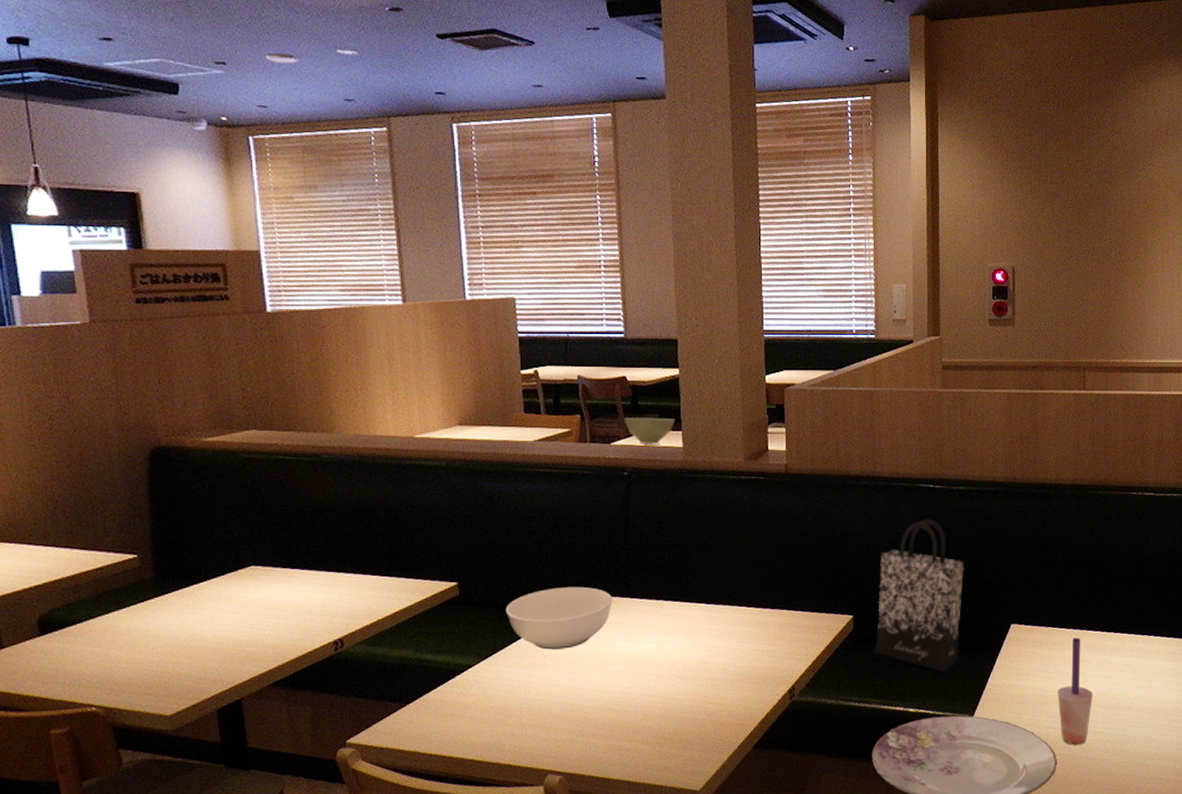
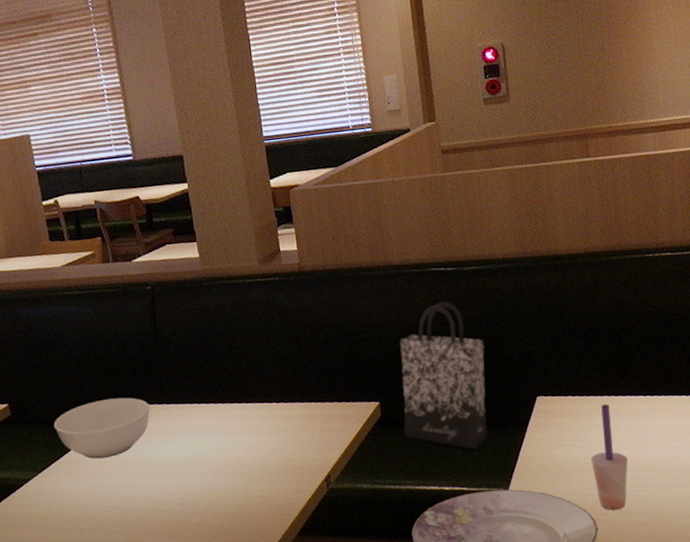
bowl: present [625,417,675,444] -> none [142,231,190,259]

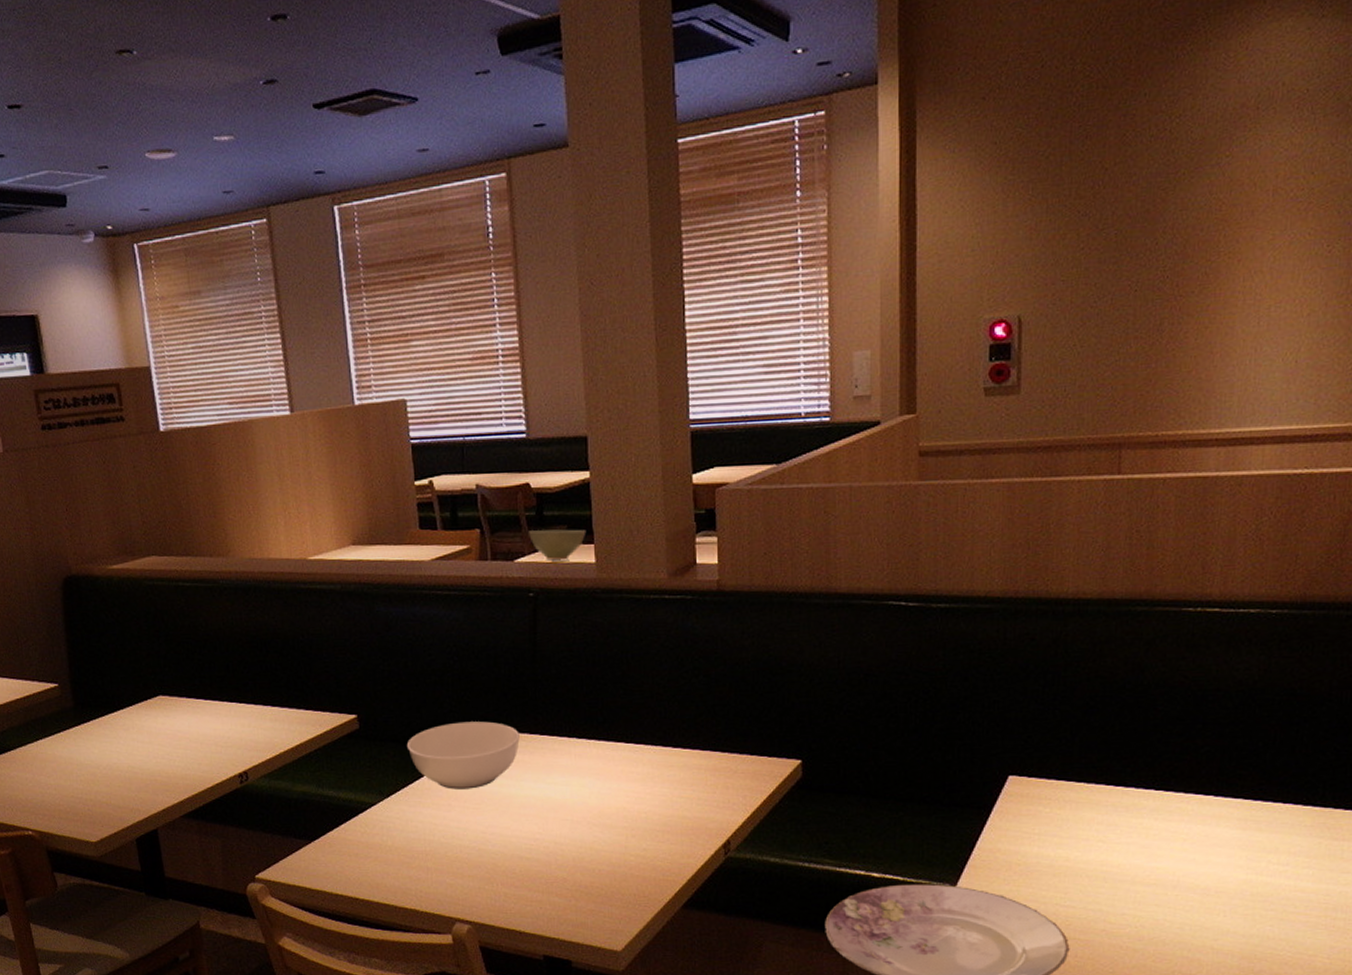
bowl: none [142,231,190,259] -> present [529,529,586,561]
shopping bag: present [400,301,489,451] -> none [828,644,947,834]
beverage cup: present [591,403,628,510] -> none [1071,794,1122,928]

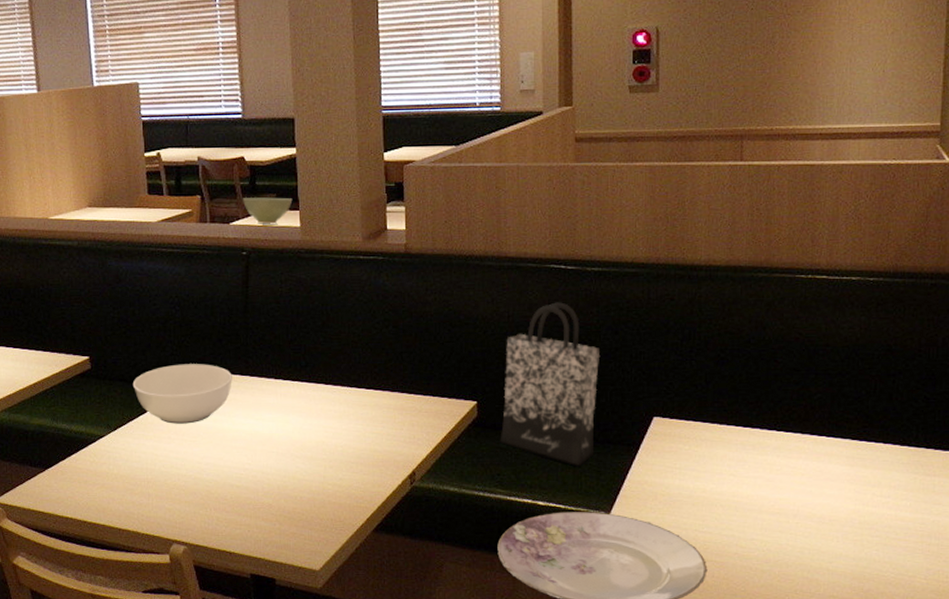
shopping bag: none [828,644,947,834] -> present [500,302,601,467]

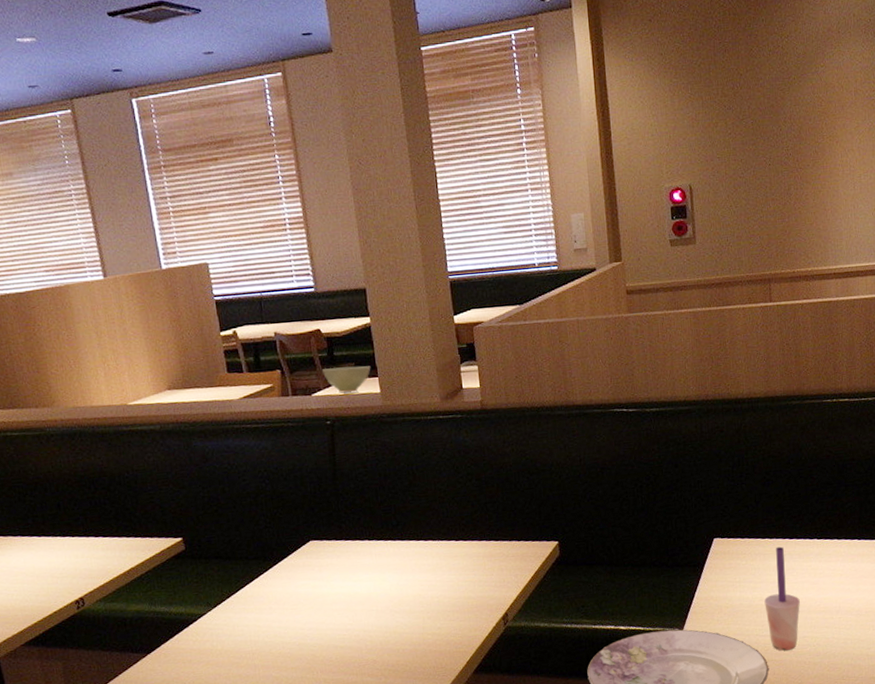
bowl: present [132,364,232,424] -> none [228,533,328,595]
shopping bag: present [500,302,601,467] -> none [580,442,666,591]
beverage cup: none [707,434,750,552] -> present [764,546,800,651]

